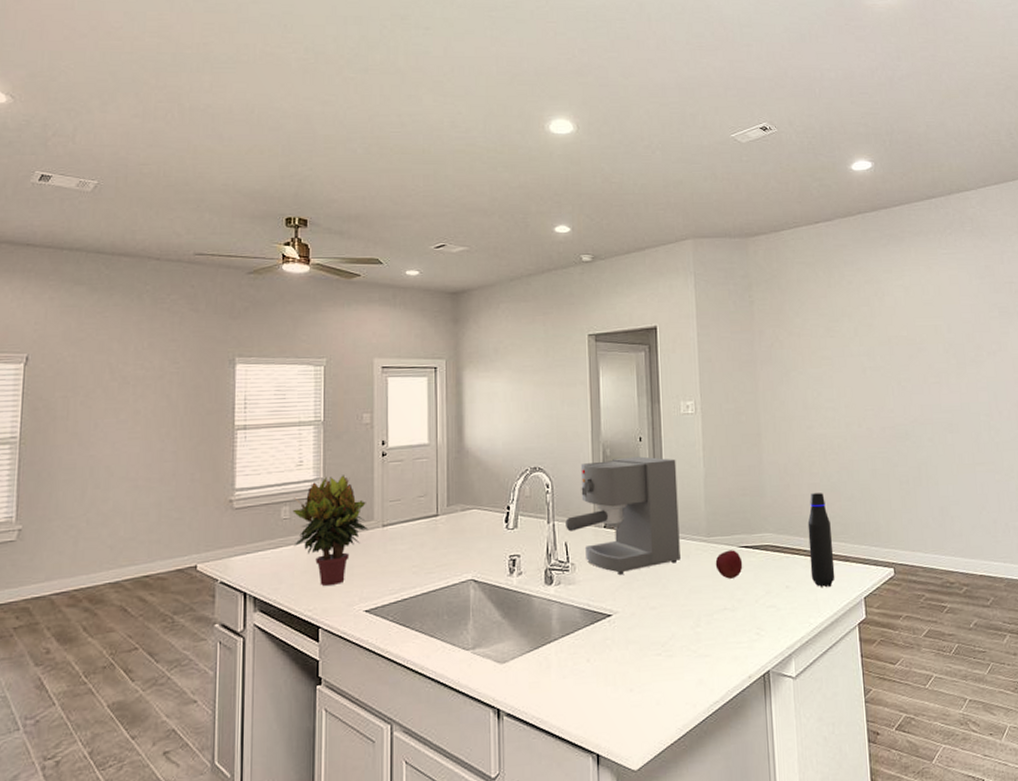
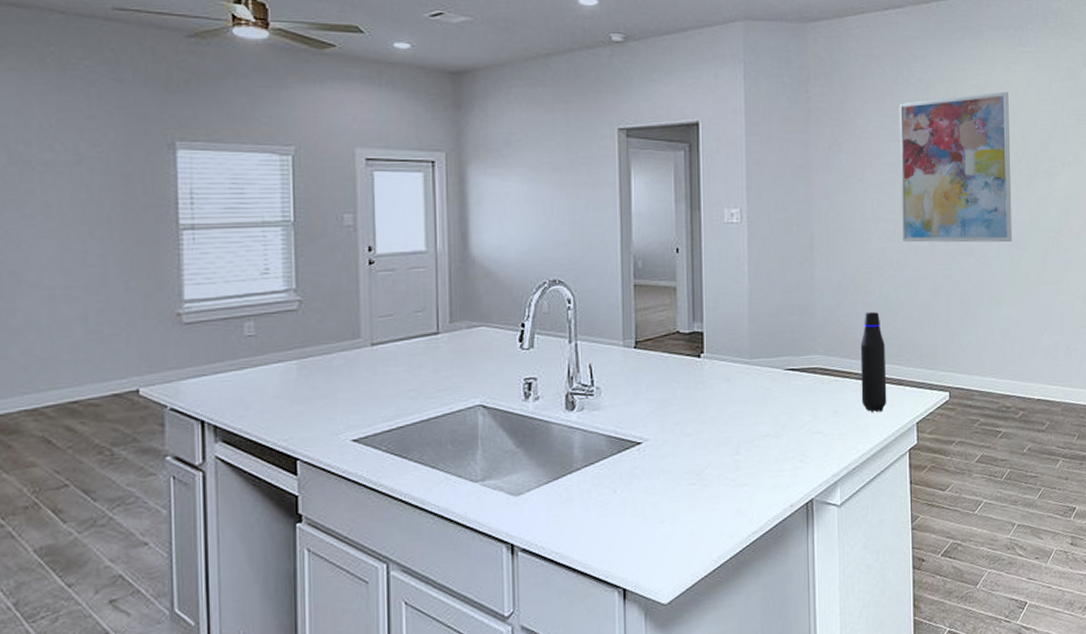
potted plant: present [292,475,369,586] -> none [258,285,355,412]
coffee maker: present [565,456,681,574] -> none [590,269,720,399]
apple: present [715,550,743,579] -> none [758,372,788,404]
wall art: none [832,289,945,428] -> present [899,91,1013,243]

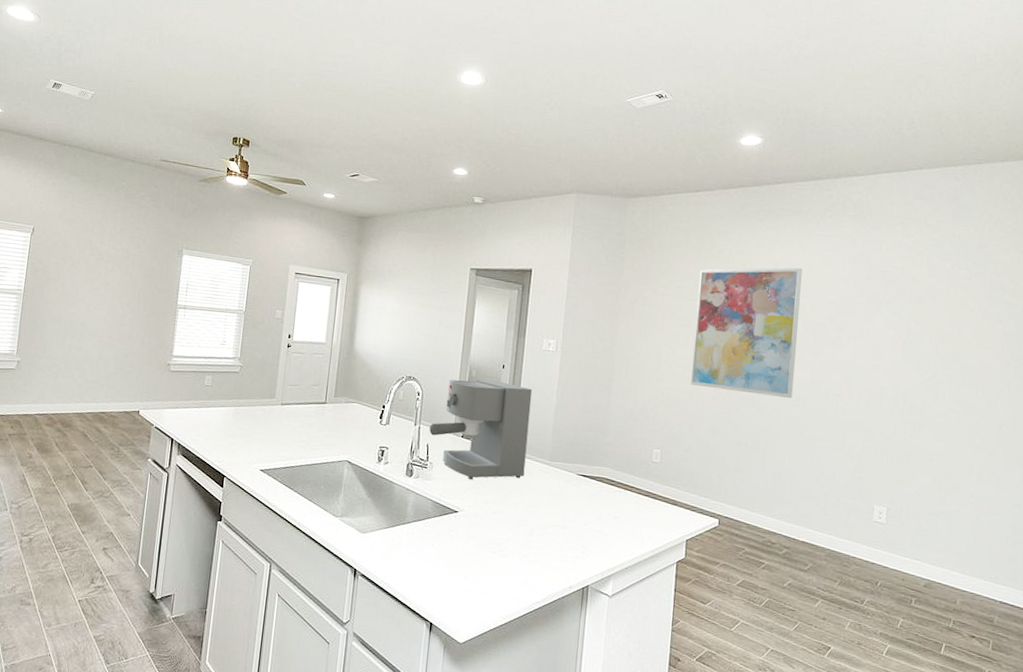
coffee maker: none [590,269,720,399] -> present [429,379,533,479]
water bottle: present [860,312,887,412] -> none [639,439,665,524]

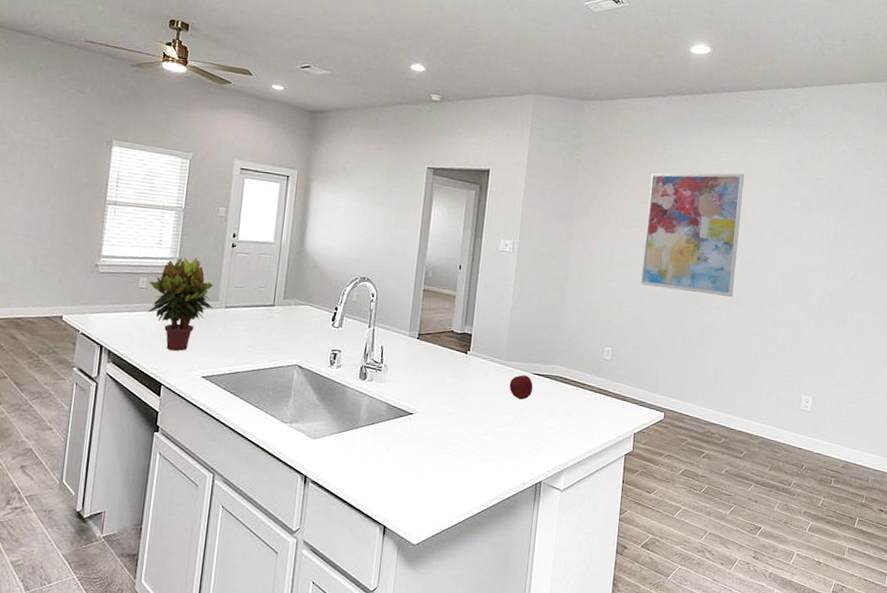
potted plant: none [212,356,271,445] -> present [147,256,213,351]
coffee maker: present [429,379,533,479] -> none [384,280,489,381]
apple: none [554,475,579,501] -> present [509,375,533,400]

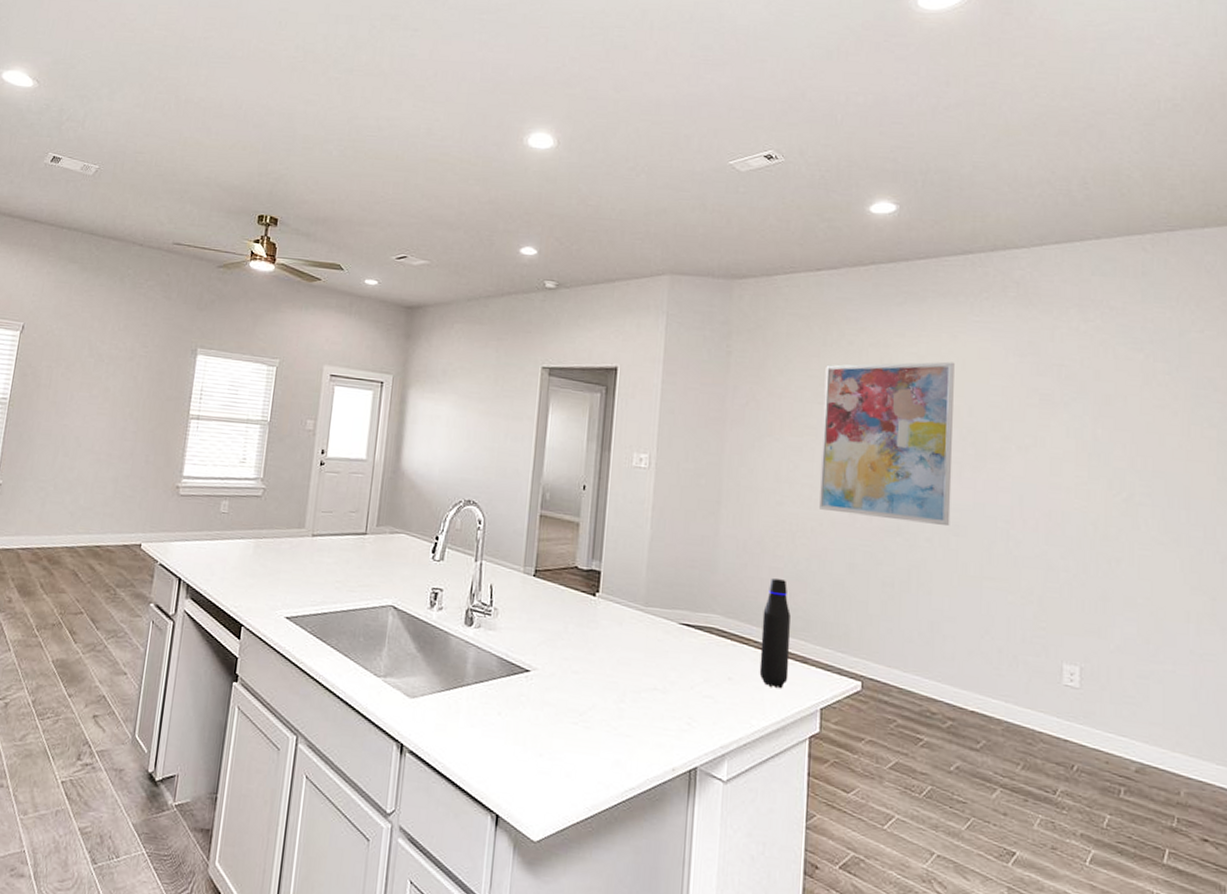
potted plant: present [147,256,213,351] -> none [228,476,300,586]
apple: present [509,375,533,400] -> none [650,625,682,658]
water bottle: none [591,338,616,420] -> present [759,578,791,688]

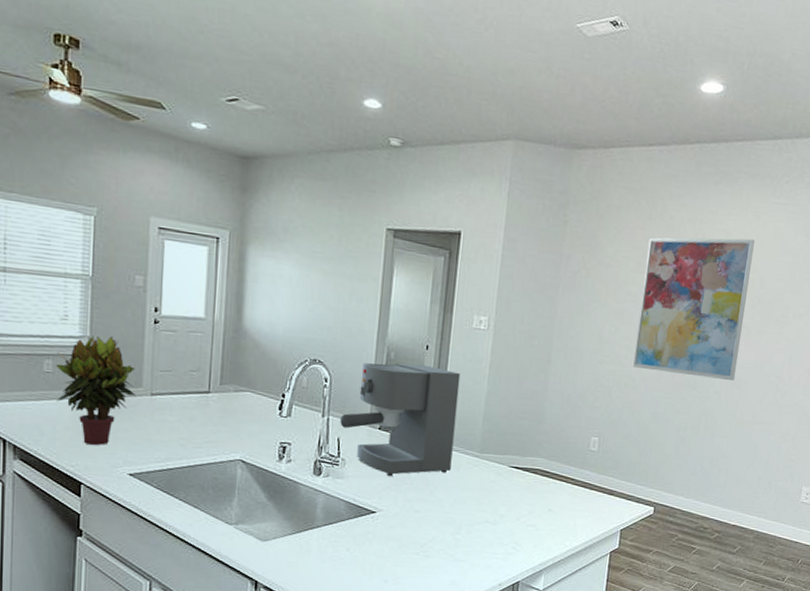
potted plant: none [228,476,300,586] -> present [56,335,137,445]
coffee maker: none [493,504,621,630] -> present [340,363,461,476]
water bottle: present [759,578,791,688] -> none [574,427,603,515]

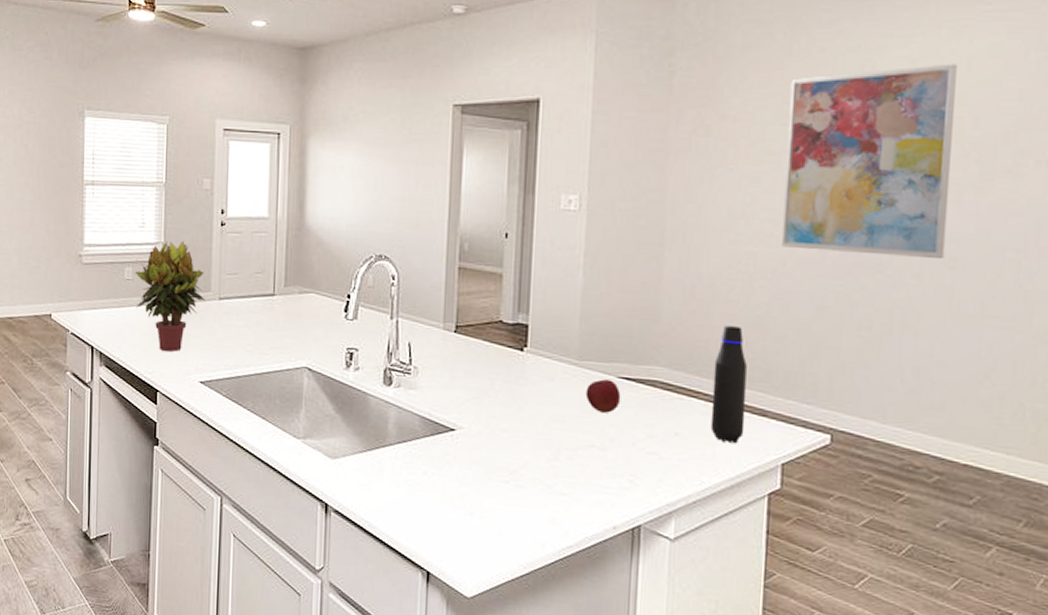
coffee maker: present [340,363,461,476] -> none [410,254,549,387]
apple: none [484,468,511,495] -> present [585,379,621,413]
water bottle: none [574,427,603,515] -> present [710,326,747,443]

